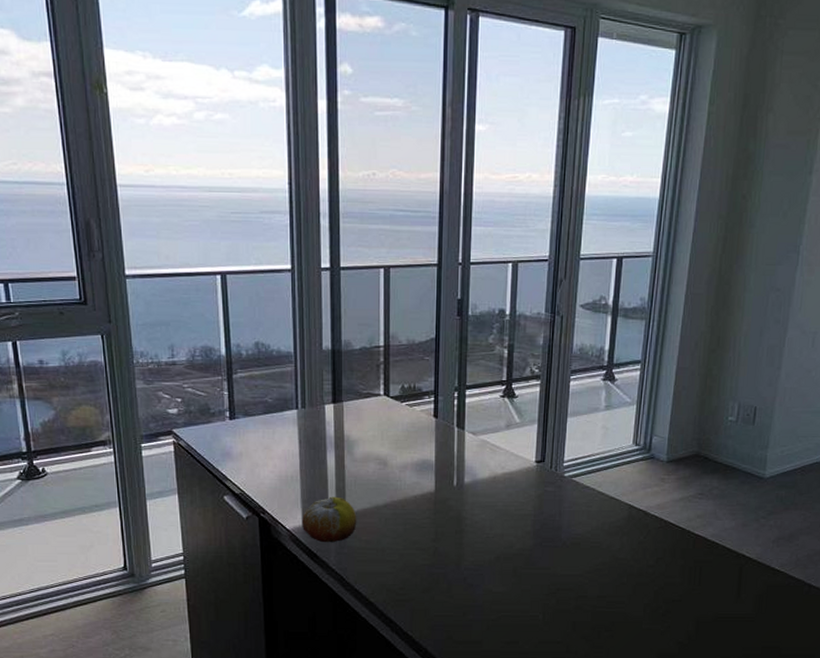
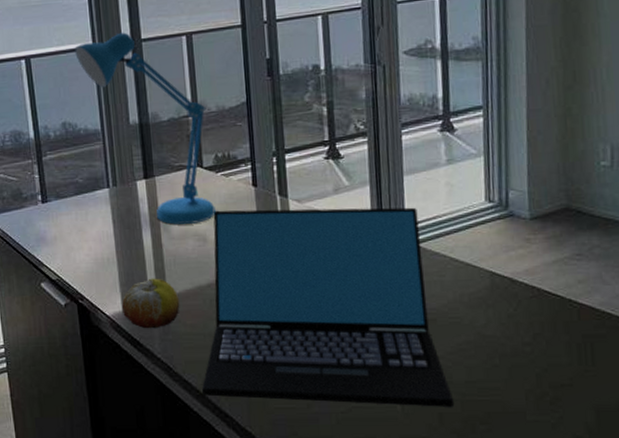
desk lamp: none [273,258,397,448] -> present [75,32,216,225]
laptop: none [370,437,586,617] -> present [201,207,453,407]

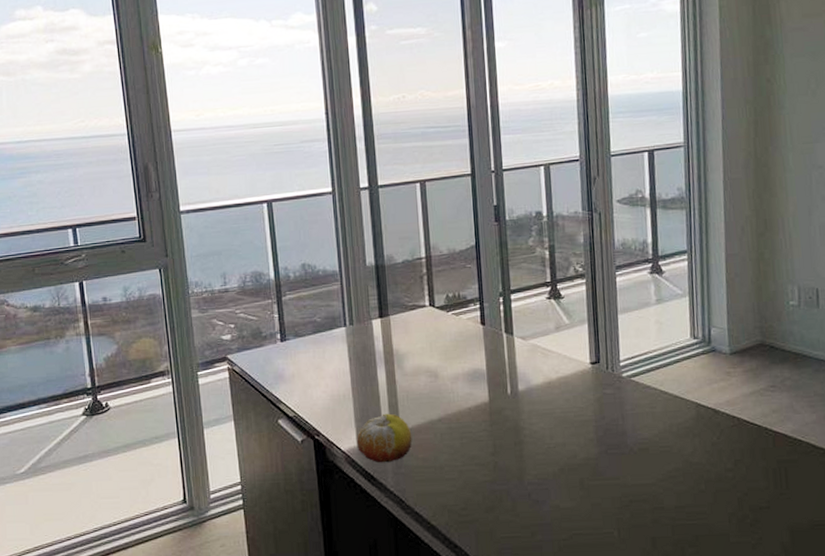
desk lamp: present [75,32,216,225] -> none [315,179,446,362]
laptop: present [201,207,453,407] -> none [432,343,665,532]

